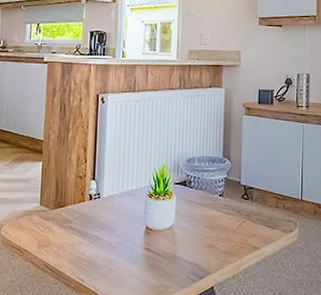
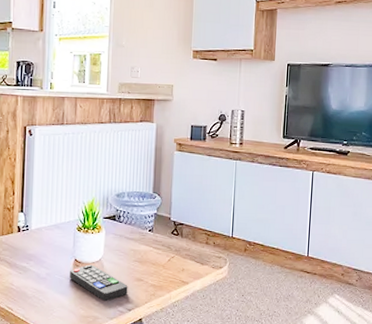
remote control: none [141,232,199,269] -> present [70,264,128,301]

